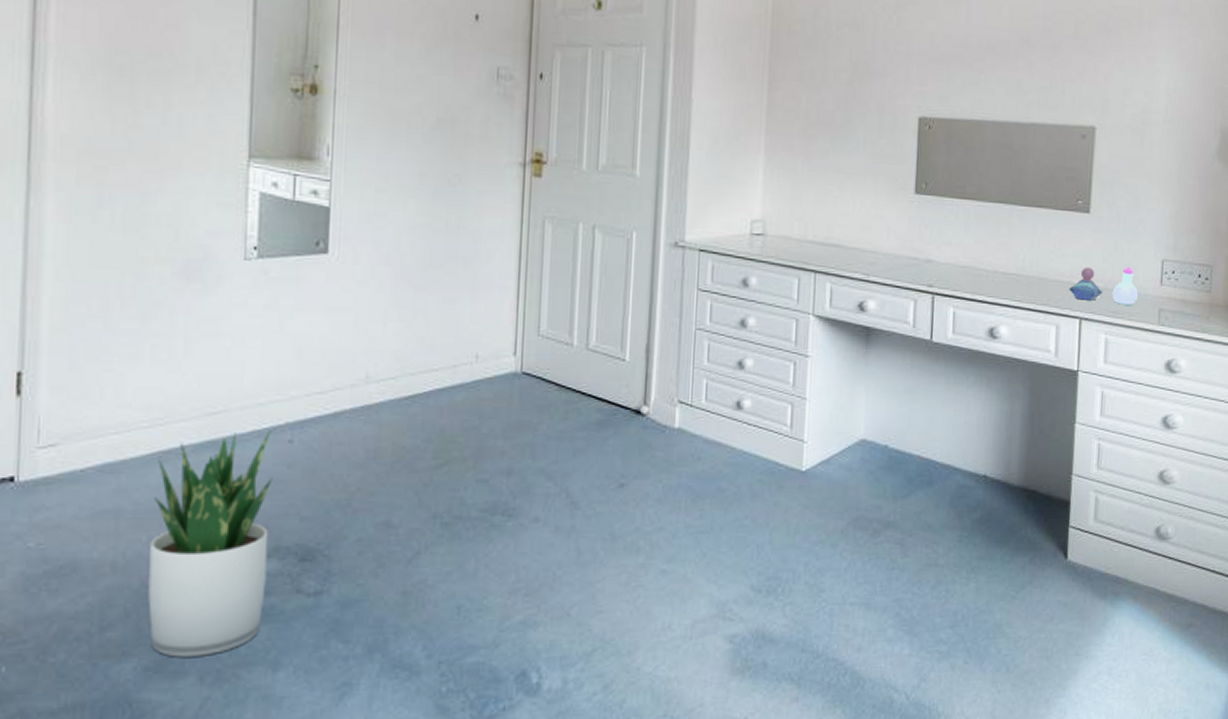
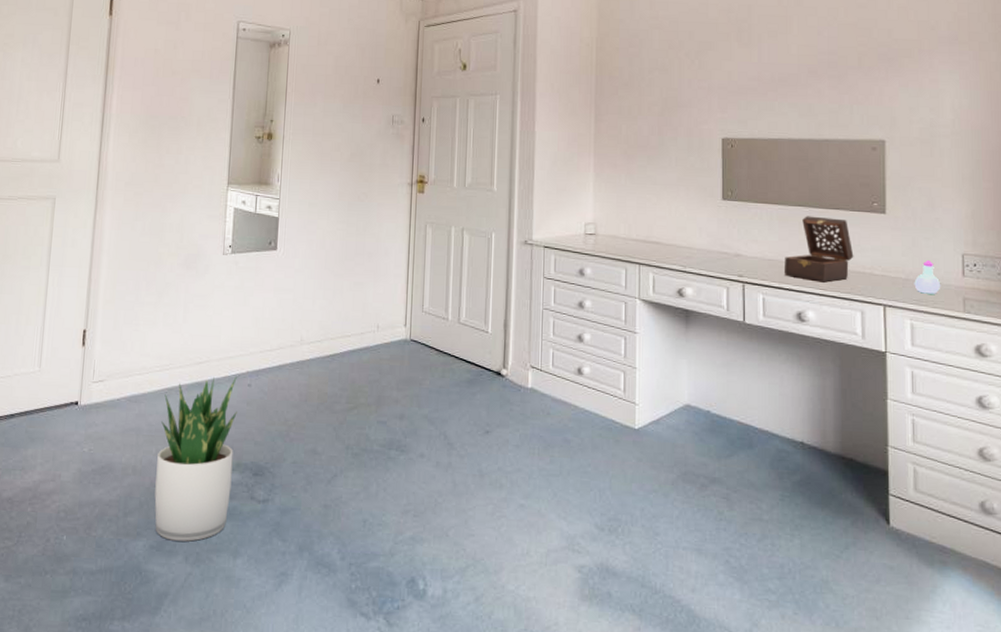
jewelry box: none [979,214,1054,293] -> present [785,216,854,283]
perfume bottle: present [1069,266,1103,301] -> none [871,260,905,290]

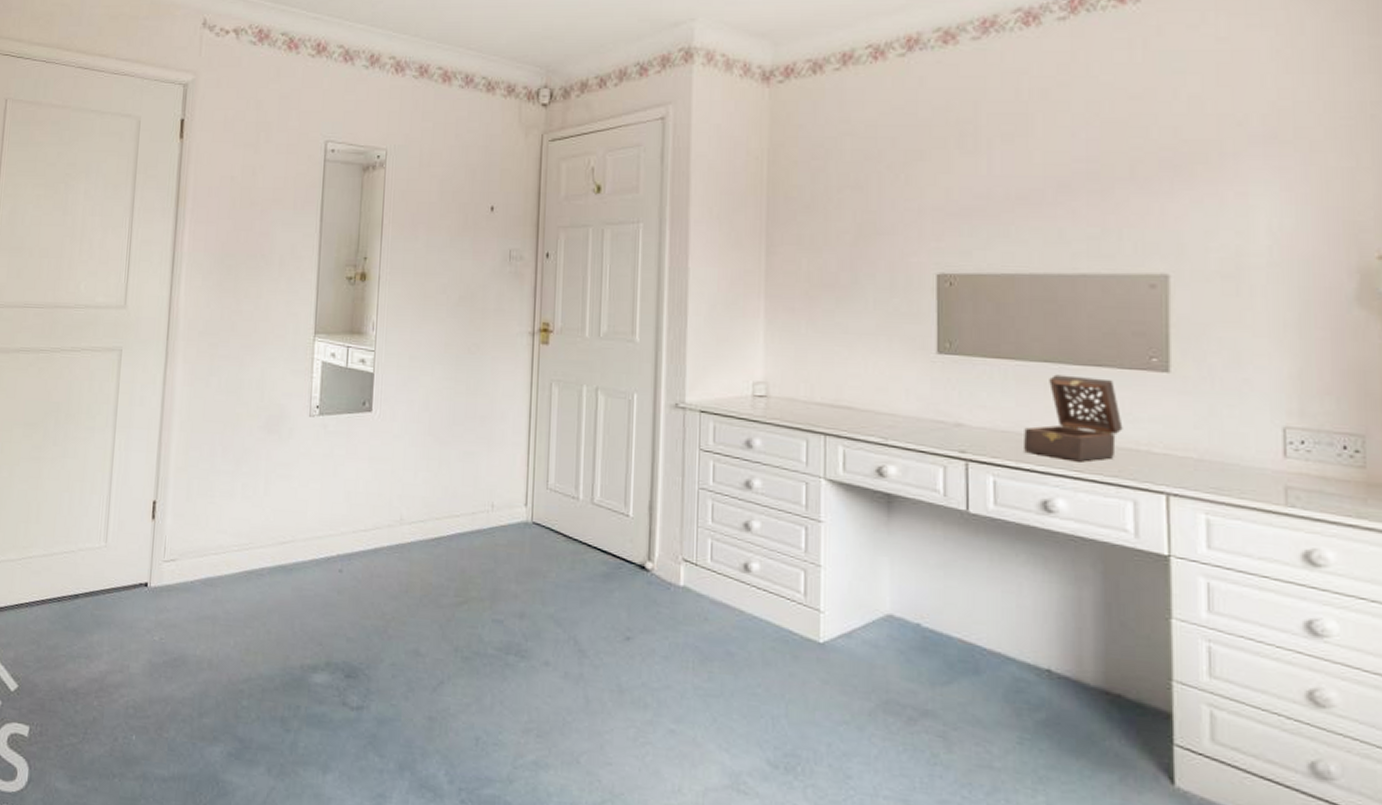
planter: present [154,376,237,542] -> none [233,559,327,751]
perfume: present [914,260,941,294] -> none [1211,435,1252,481]

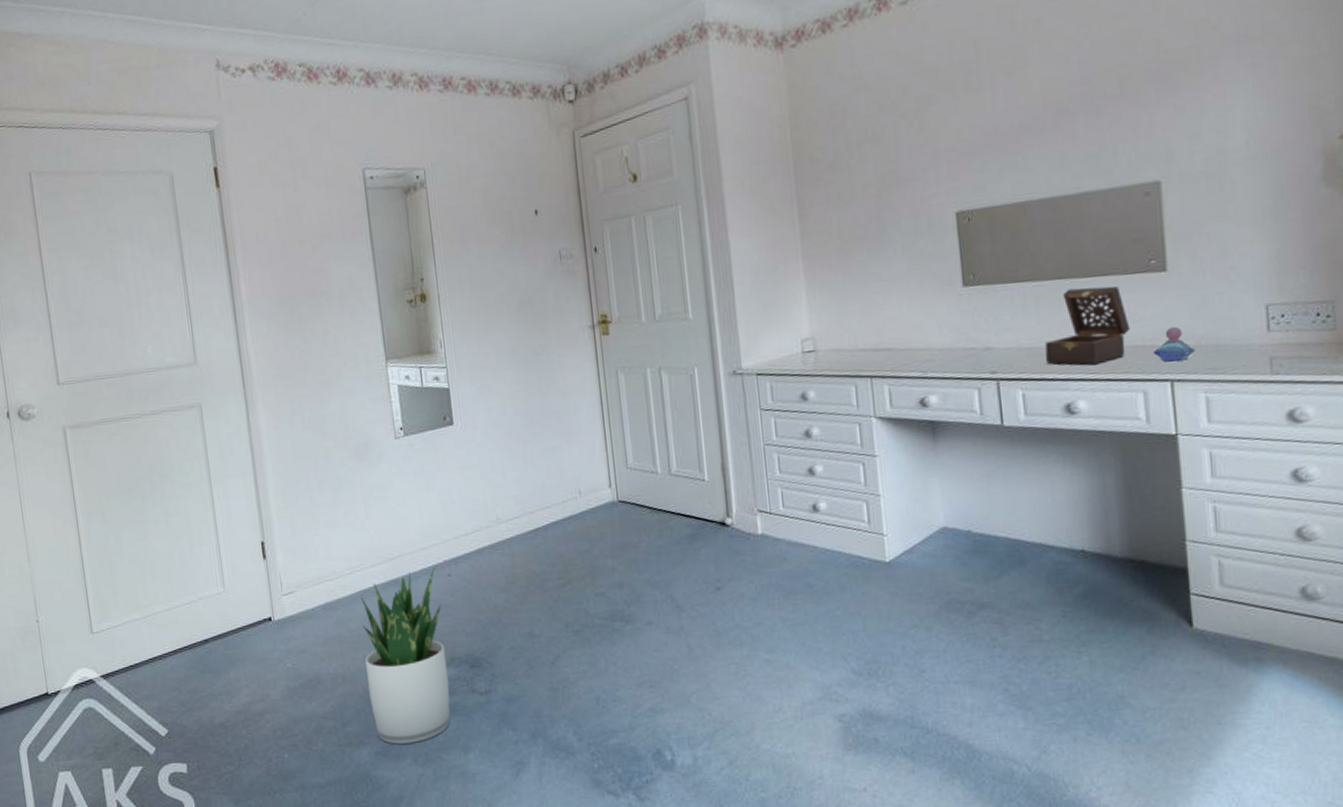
planter: none [233,559,327,751] -> present [361,567,451,745]
perfume bottle: none [1148,434,1198,474] -> present [1153,326,1196,362]

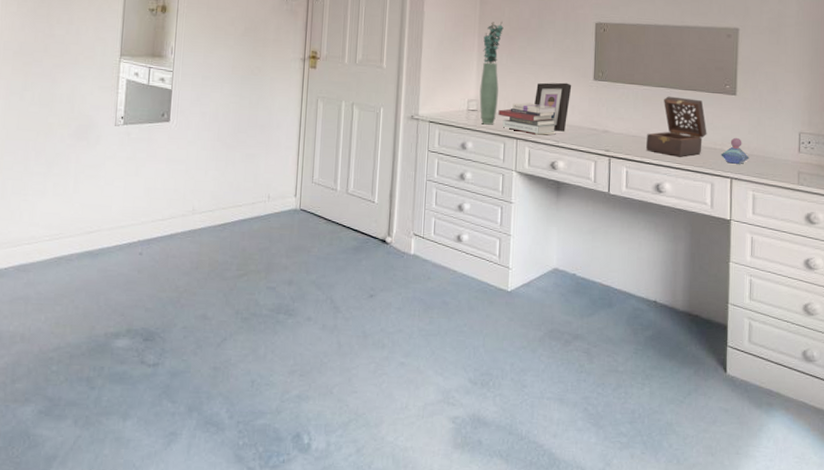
planter: present [361,567,451,745] -> none [43,245,128,406]
vase: none [809,234,841,367] -> present [479,21,504,125]
books: none [842,329,920,370] -> present [498,102,556,136]
picture frame: none [887,296,935,360] -> present [534,82,572,132]

